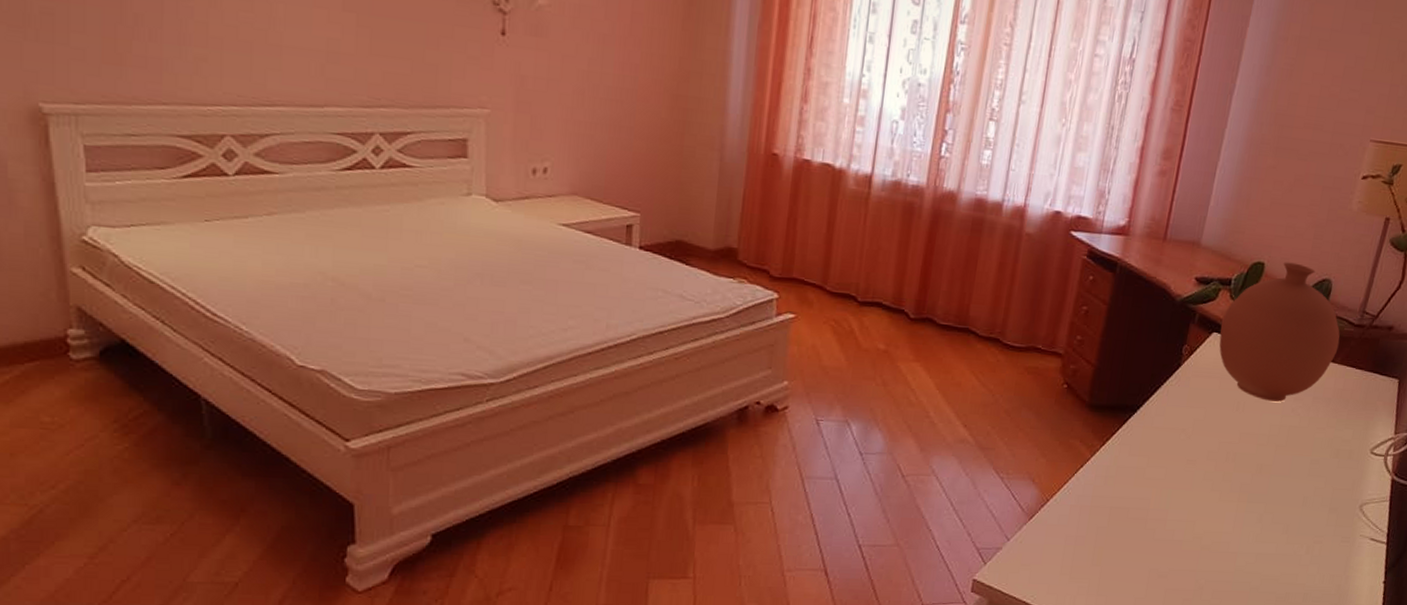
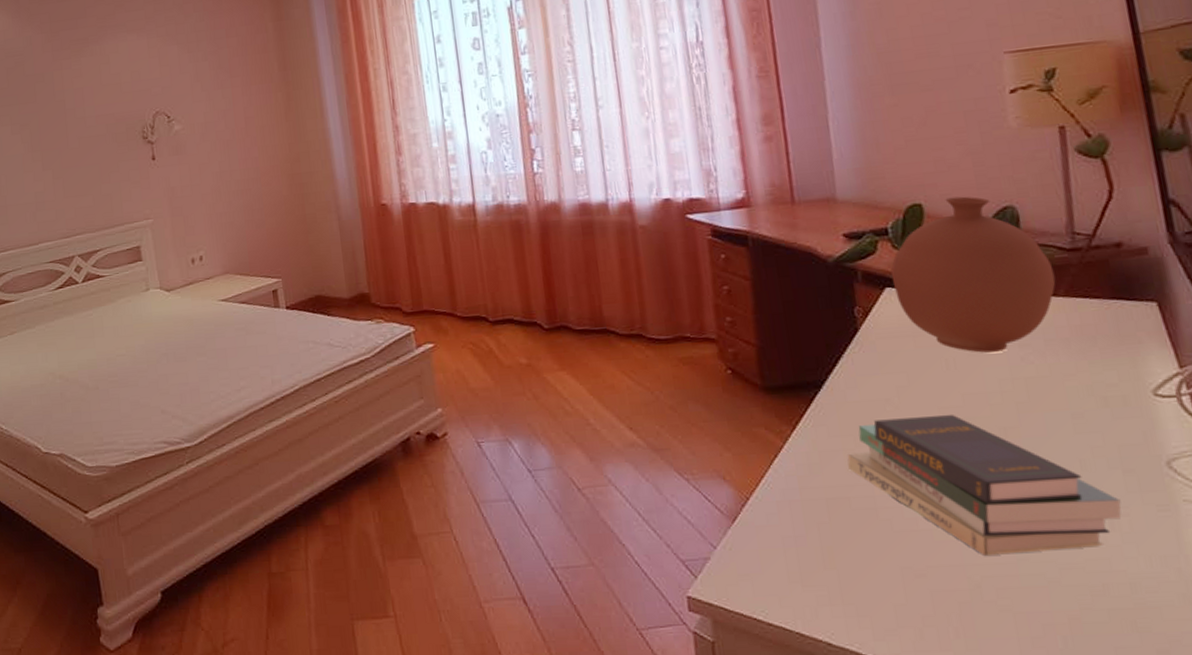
books: none [1136,446,1320,565] -> present [847,414,1122,555]

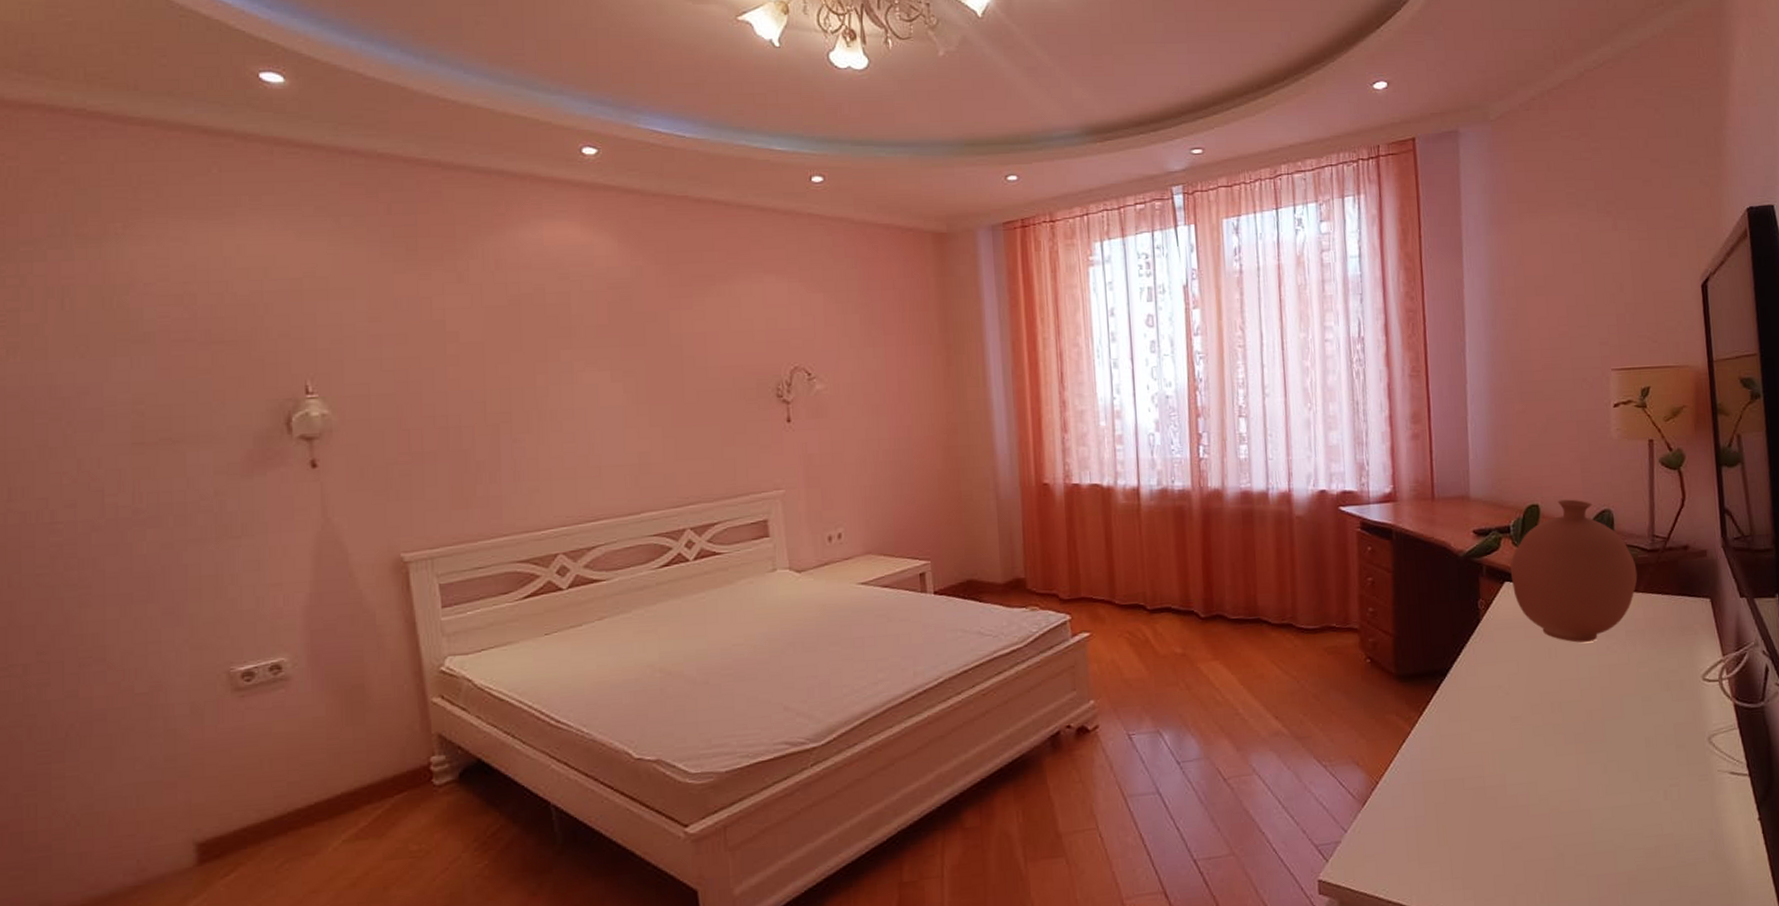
books: present [847,414,1122,555] -> none [1464,698,1673,826]

